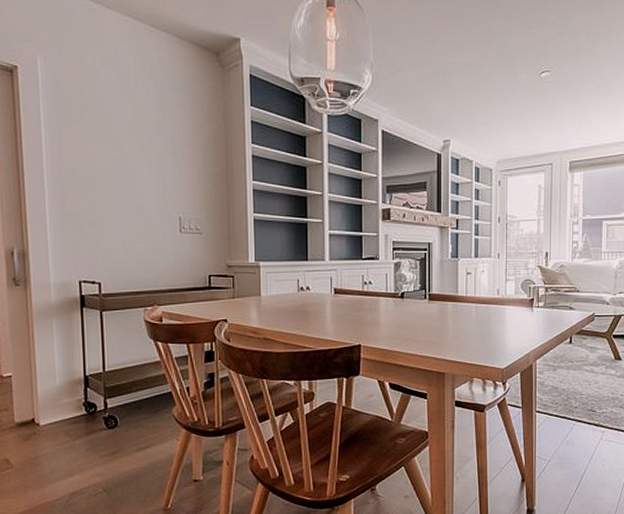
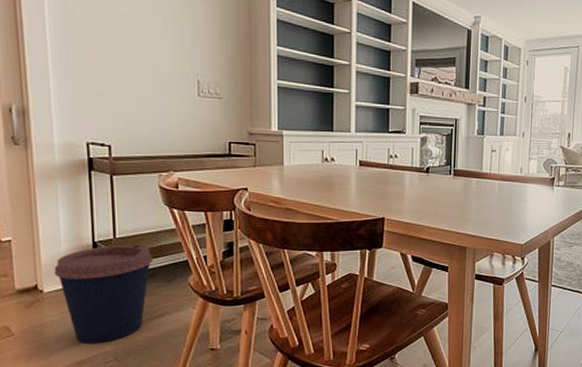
coffee cup: none [50,377,140,475] -> present [54,244,153,343]

